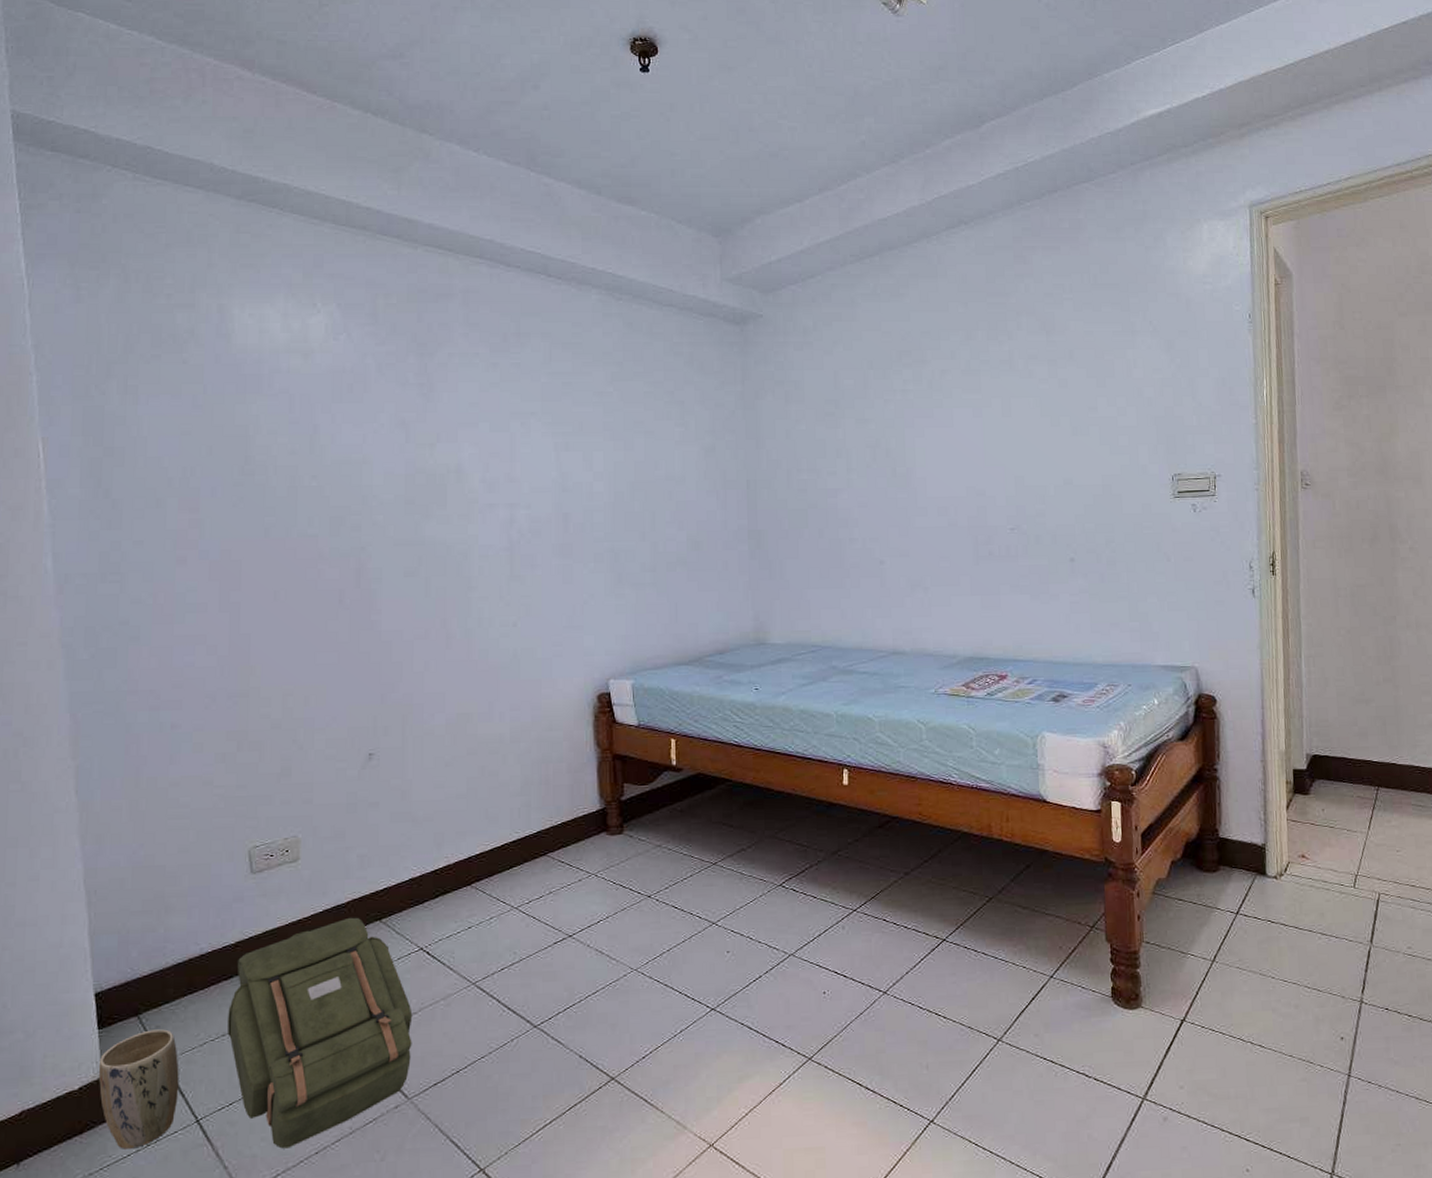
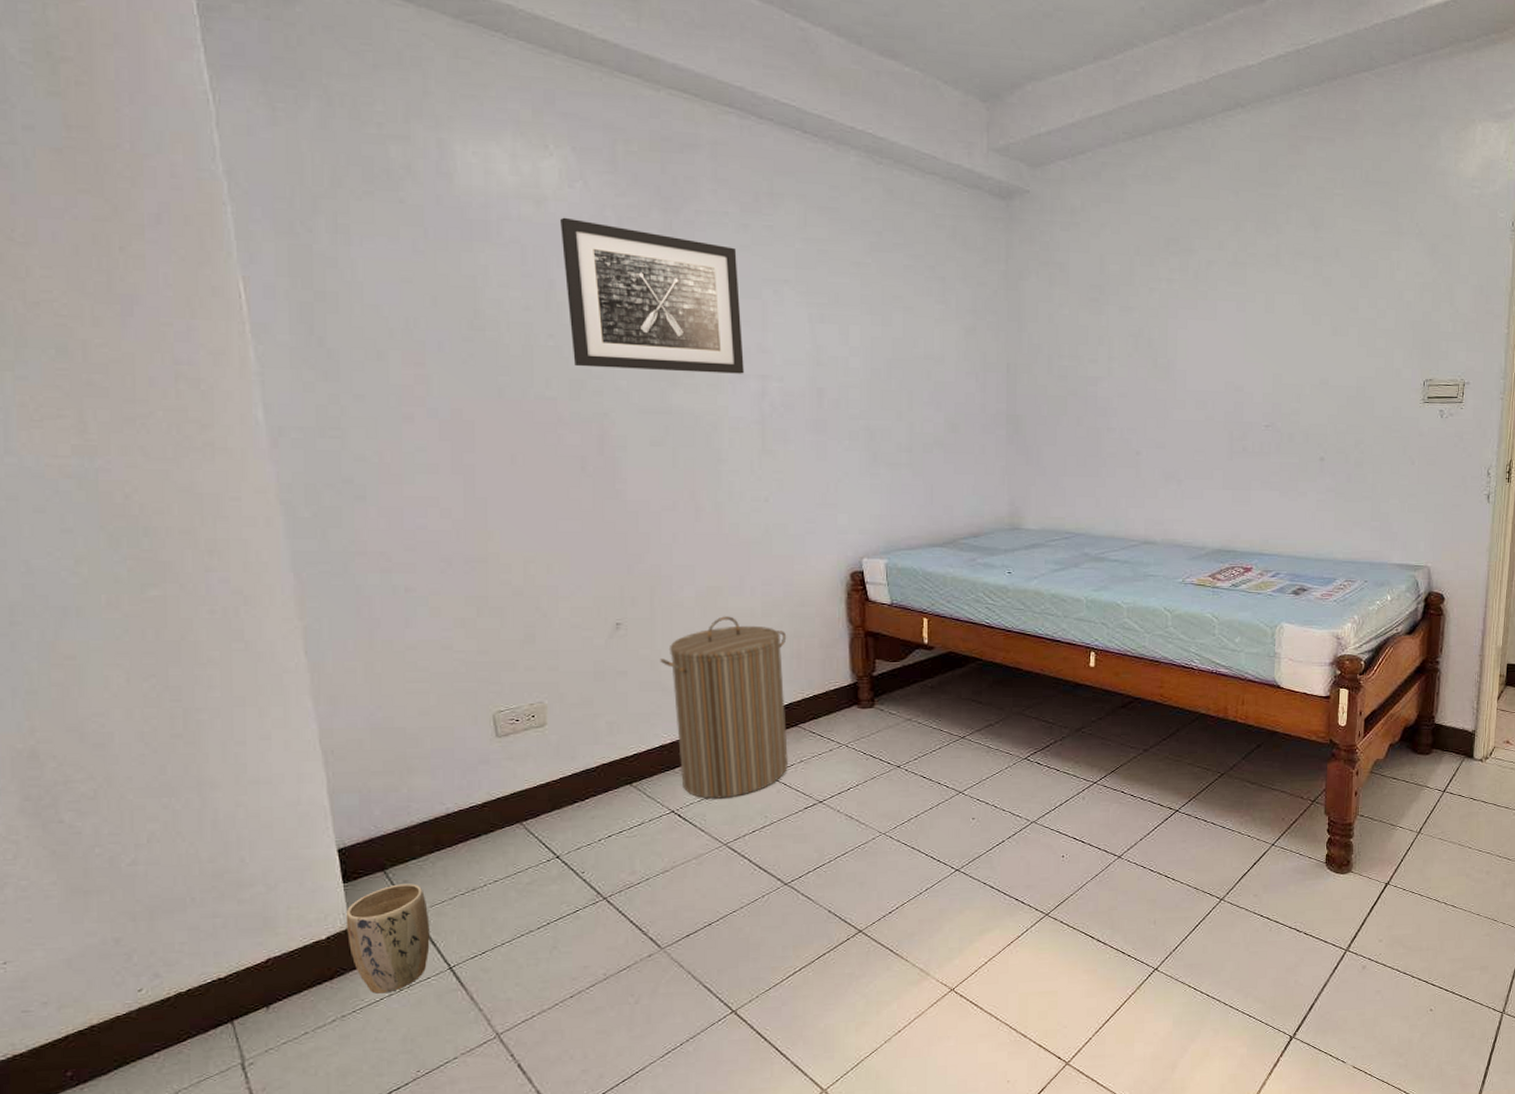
backpack: present [228,917,413,1149] -> none [478,781,665,993]
wall art: none [325,367,493,504] -> present [560,217,744,374]
laundry hamper: none [411,743,537,935] -> present [660,616,788,799]

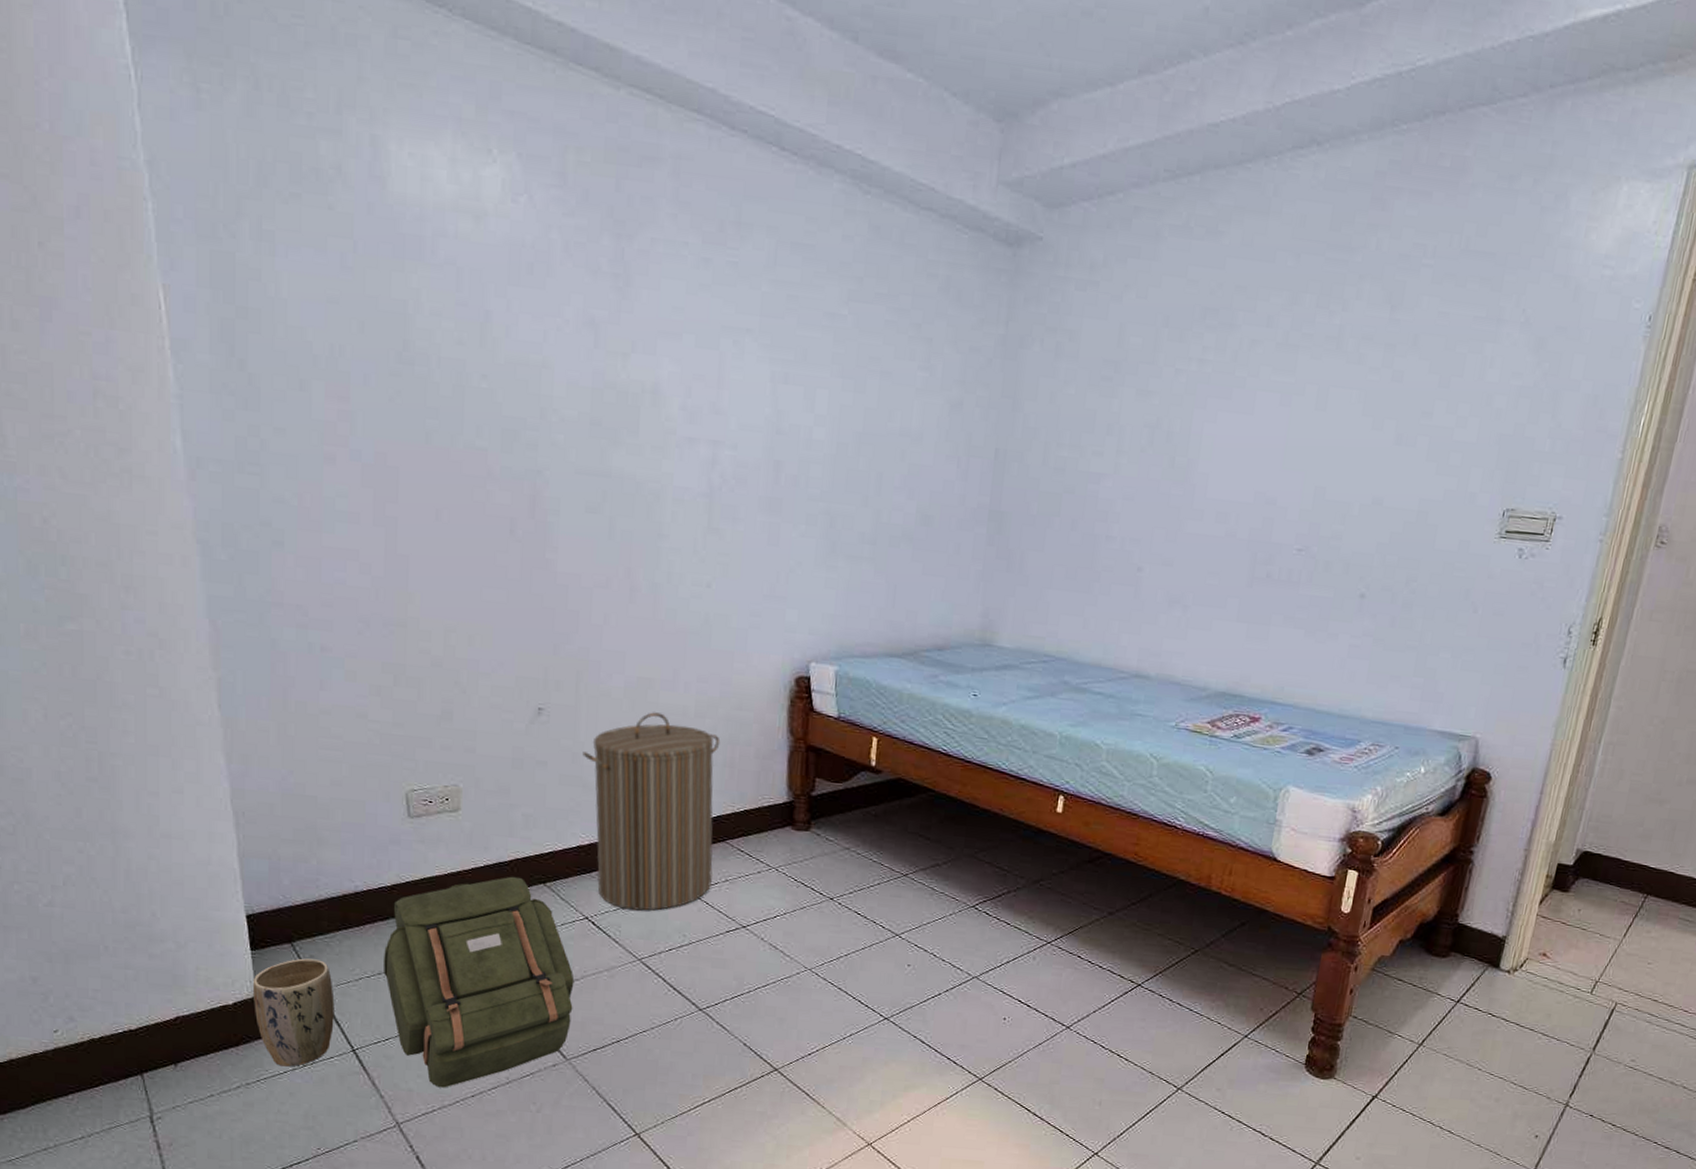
backpack: none [478,781,665,993] -> present [384,876,575,1088]
wall art: present [560,217,744,374] -> none [500,237,695,437]

